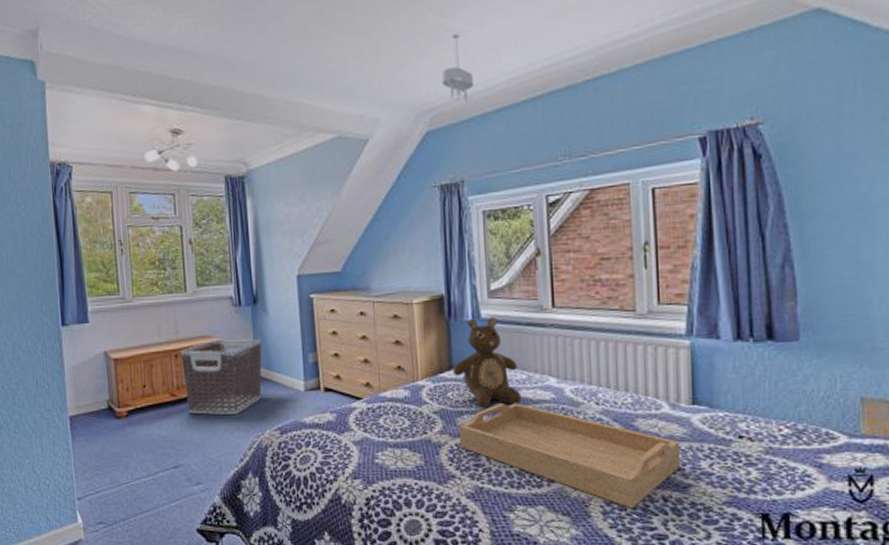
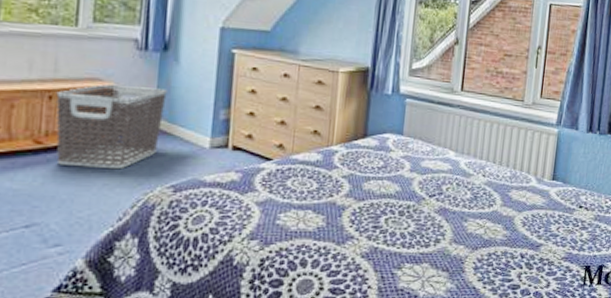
teddy bear: present [452,317,522,409] -> none [366,92,425,175]
serving tray: present [459,403,681,508] -> none [363,171,540,264]

